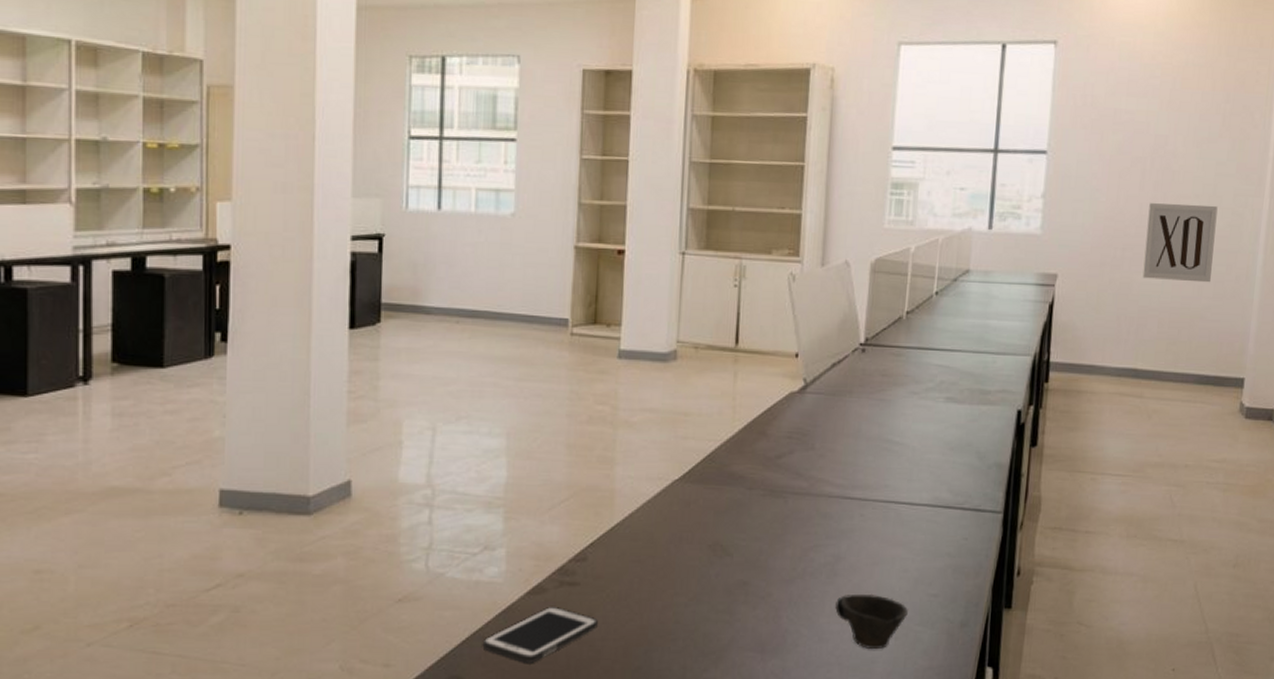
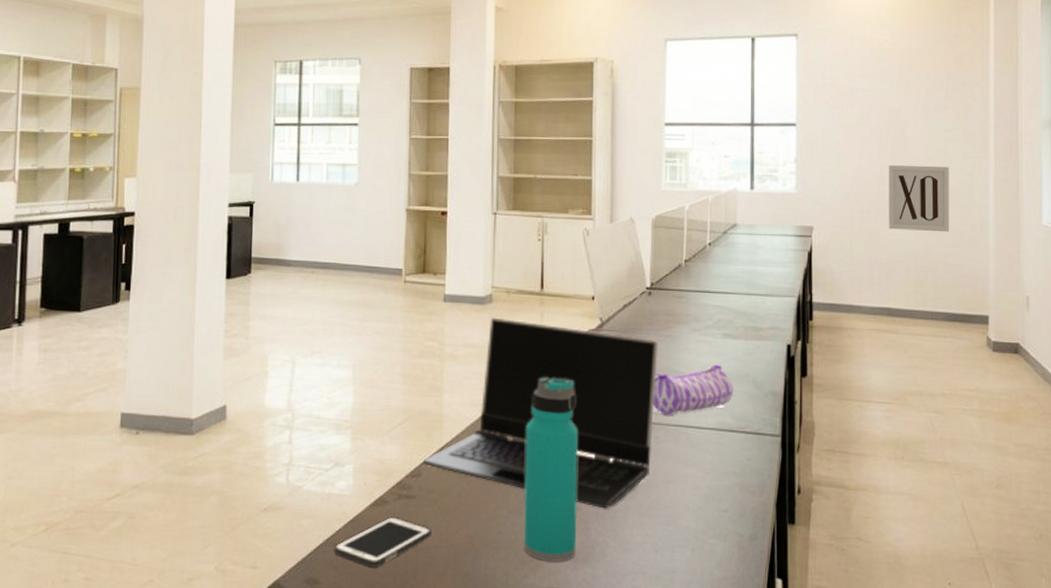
laptop computer: none [590,377,871,595] -> present [423,317,659,509]
water bottle: none [704,447,772,653] -> present [523,377,578,562]
cup: present [835,593,908,650] -> none [637,508,702,560]
pencil case: none [860,432,953,490] -> present [653,364,733,415]

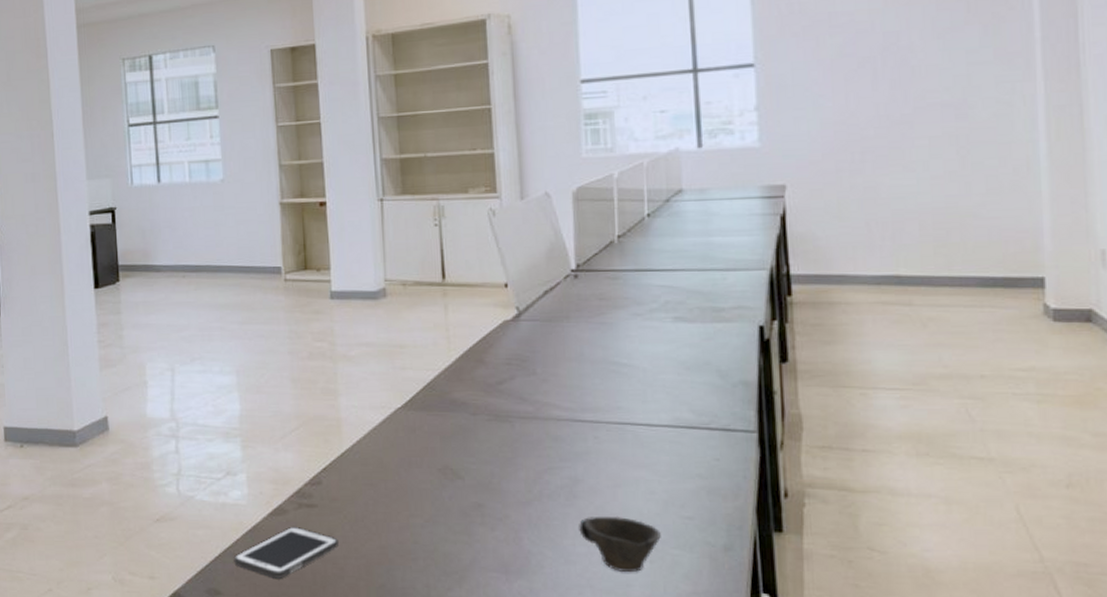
laptop computer: present [423,317,659,509] -> none [323,312,592,517]
water bottle: present [523,377,578,562] -> none [437,375,508,574]
cup: none [637,508,702,560] -> present [579,516,661,573]
pencil case: present [653,364,733,415] -> none [588,352,691,412]
wall art: present [888,164,949,232] -> none [887,96,980,181]

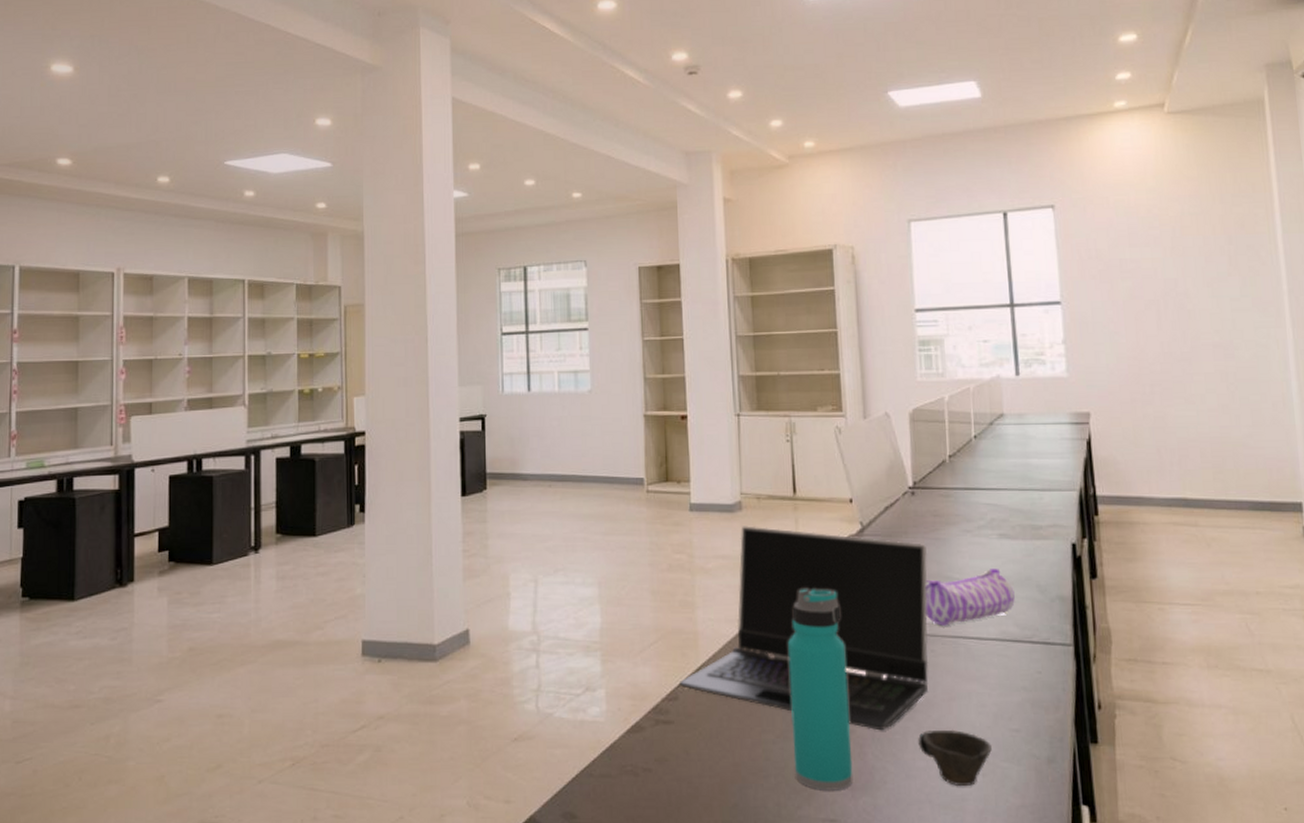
cell phone: present [233,526,338,579] -> none [590,744,693,800]
laptop computer: none [323,312,592,517] -> present [680,526,929,731]
water bottle: none [437,375,508,574] -> present [788,589,853,791]
pencil case: none [588,352,691,412] -> present [925,567,1015,626]

